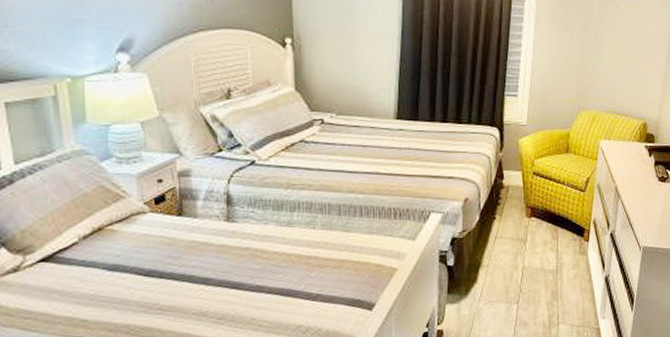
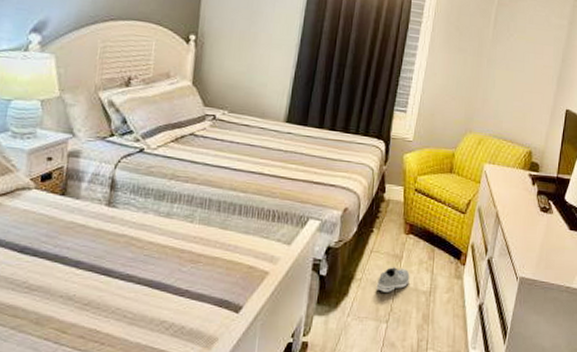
sneaker: none [503,249,536,275] -> present [376,266,410,292]

